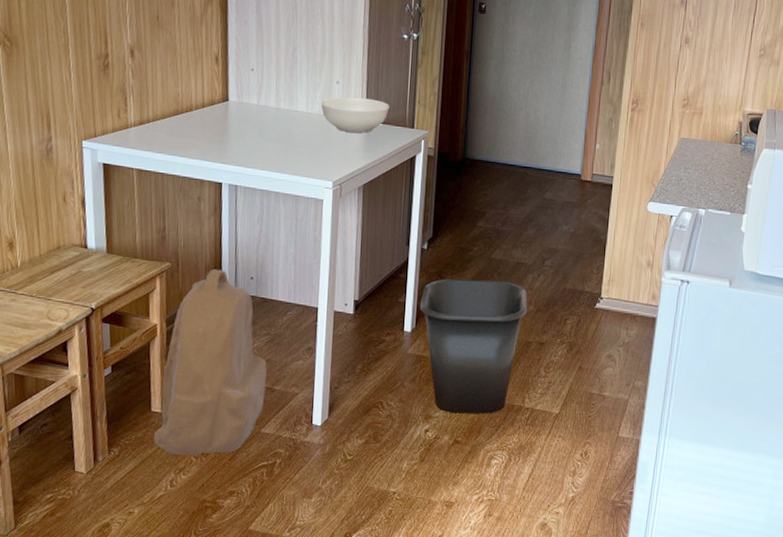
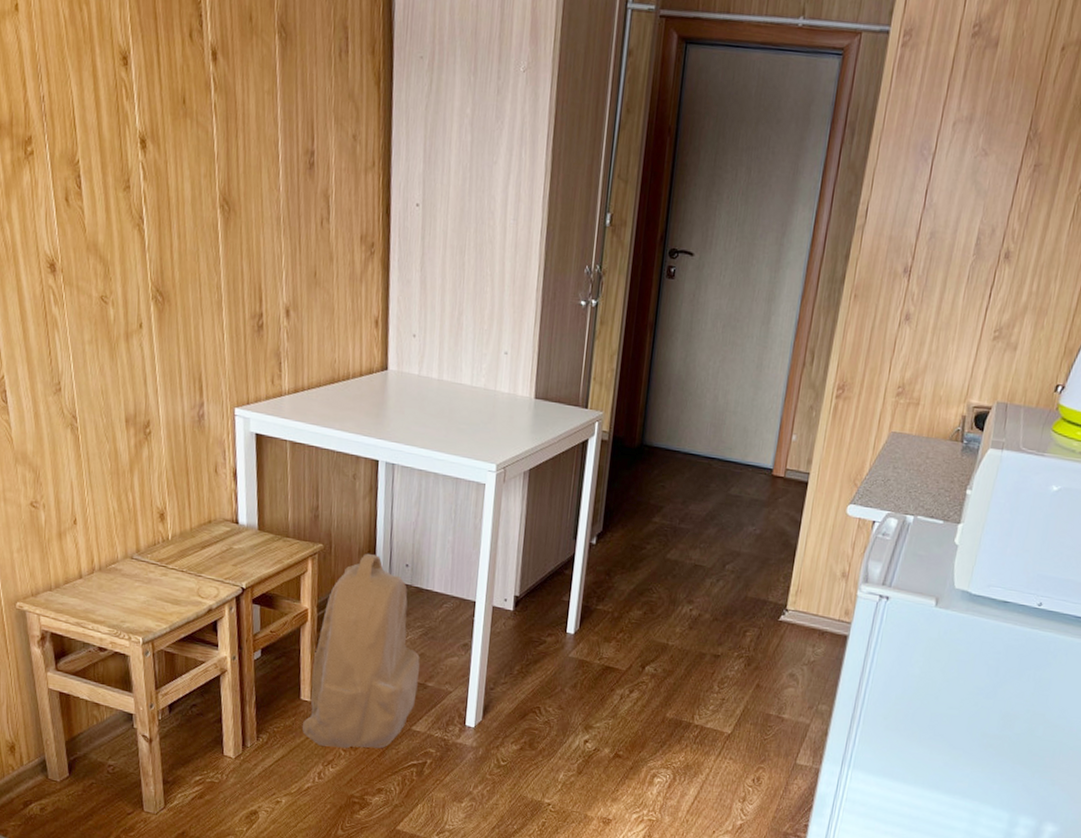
bowl: present [320,96,390,133] -> none [486,369,562,412]
waste bin: present [419,278,528,414] -> none [584,578,704,729]

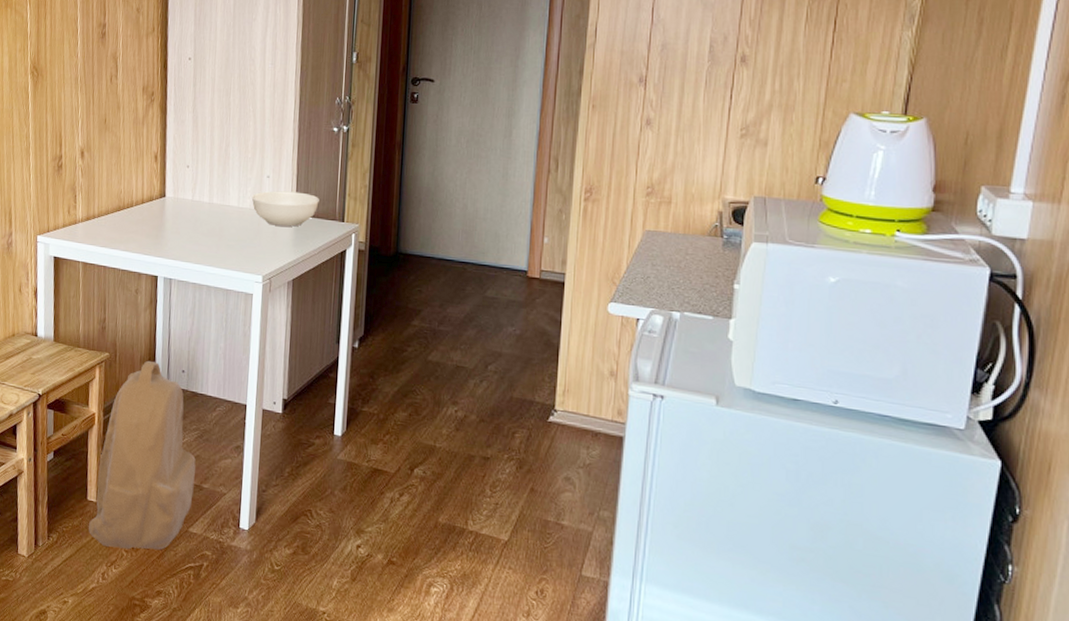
bowl: none [486,369,562,412] -> present [251,190,319,227]

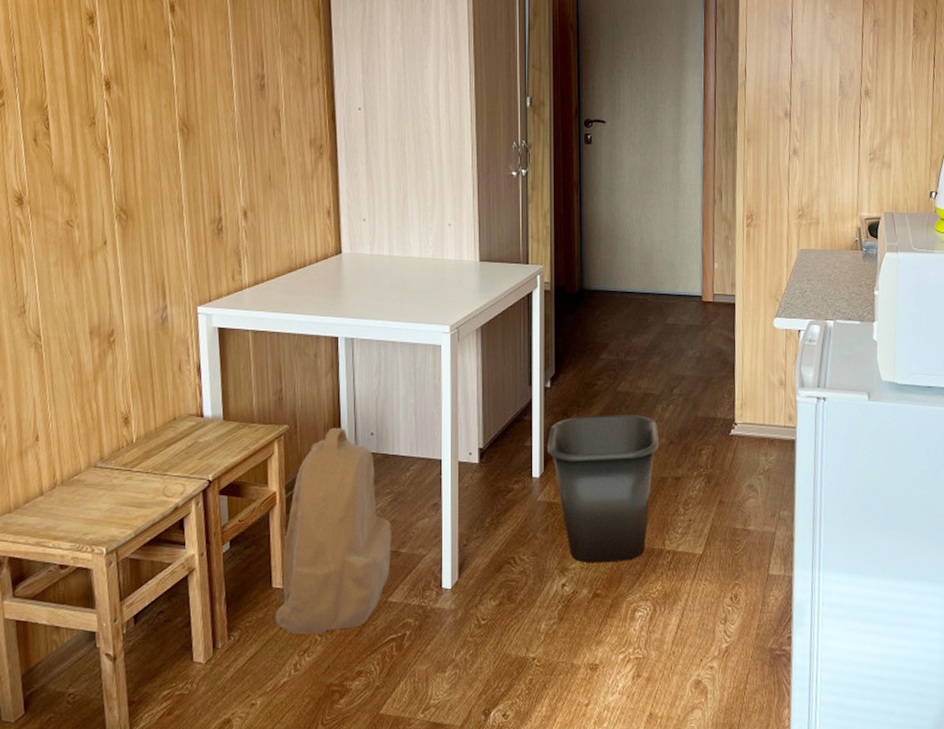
bowl: present [251,190,319,227] -> none [433,238,503,274]
waste bin: none [350,380,470,534] -> present [546,414,660,563]

